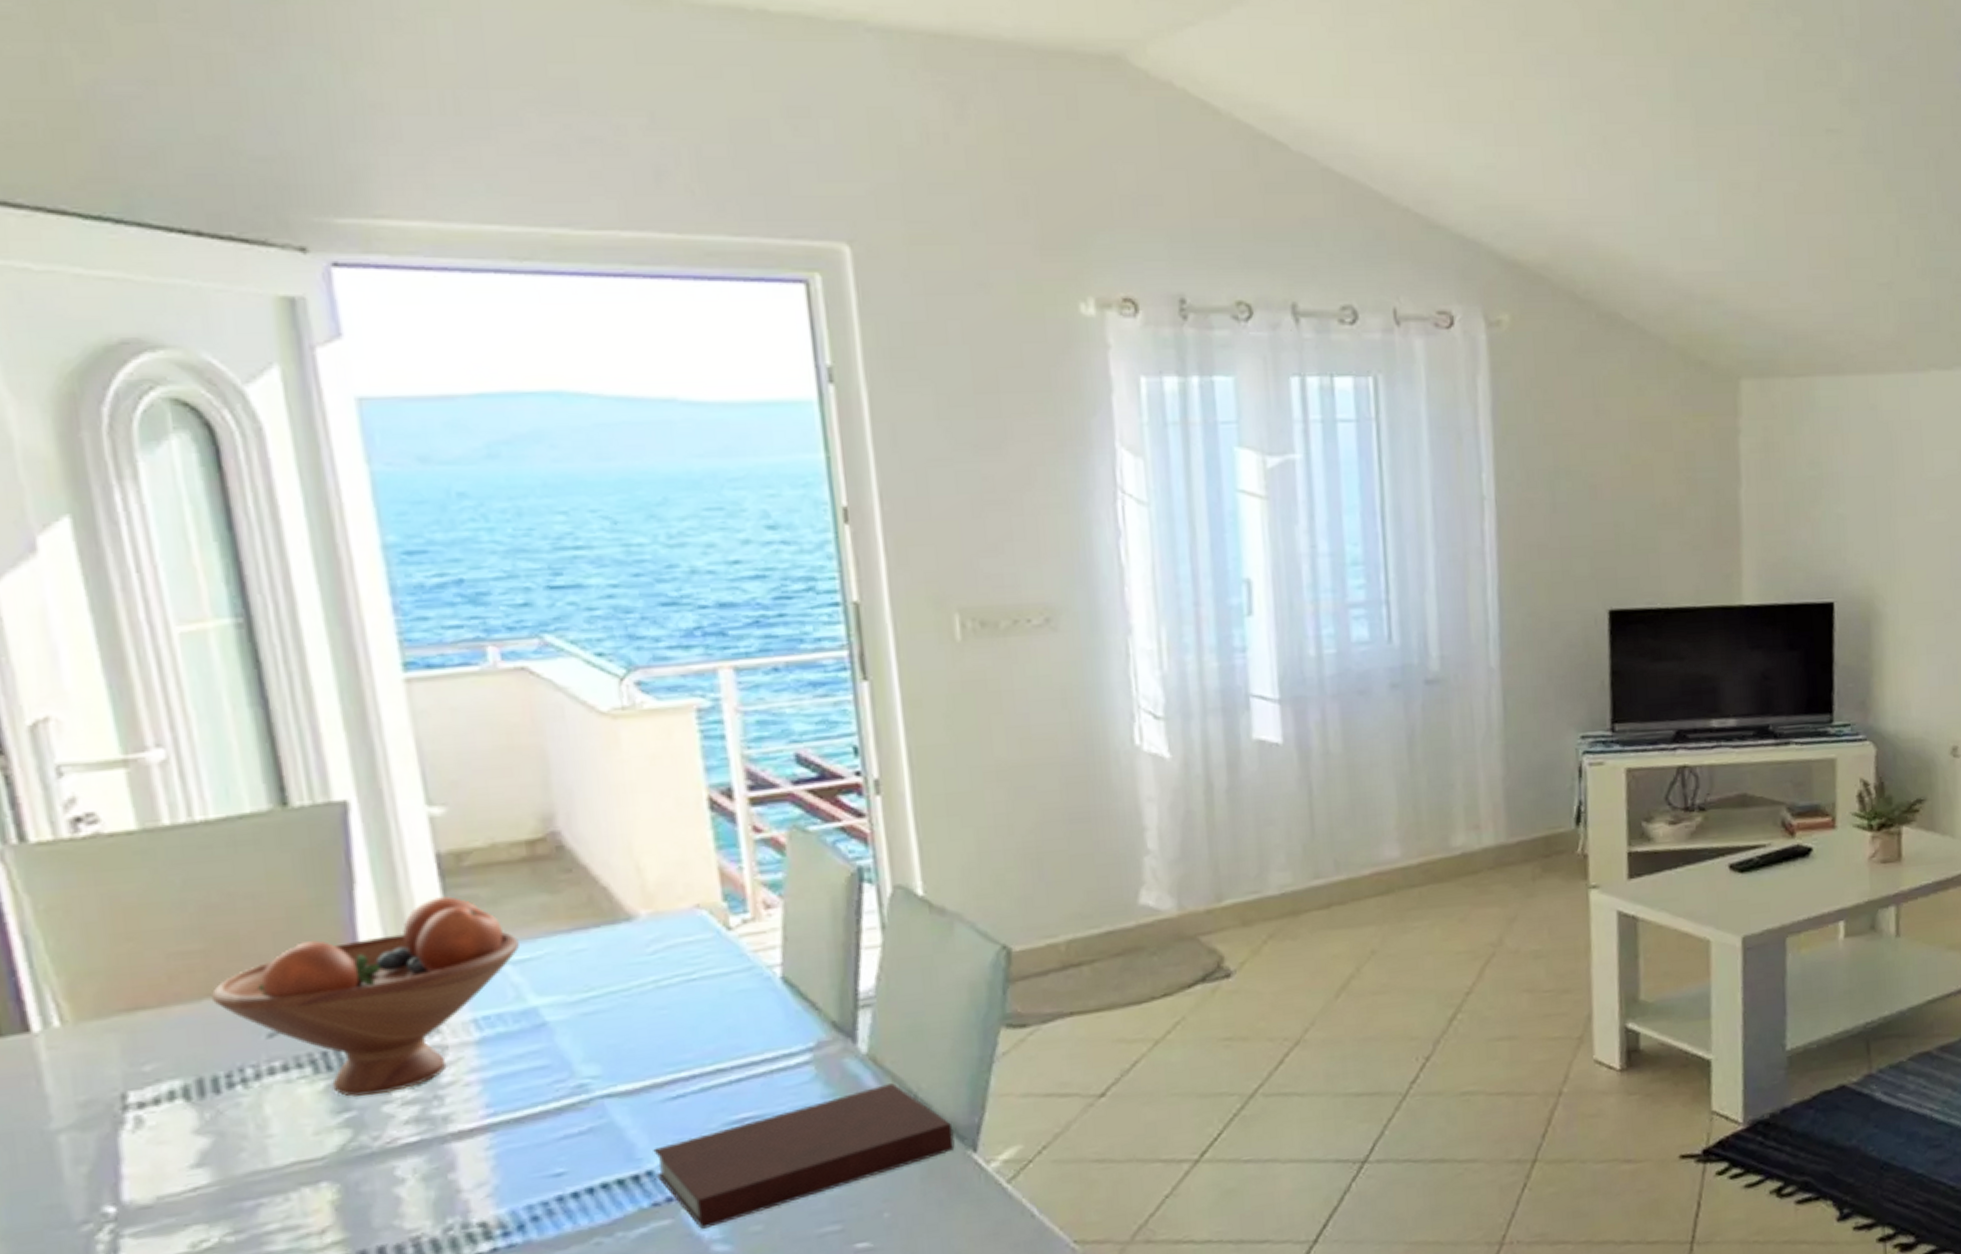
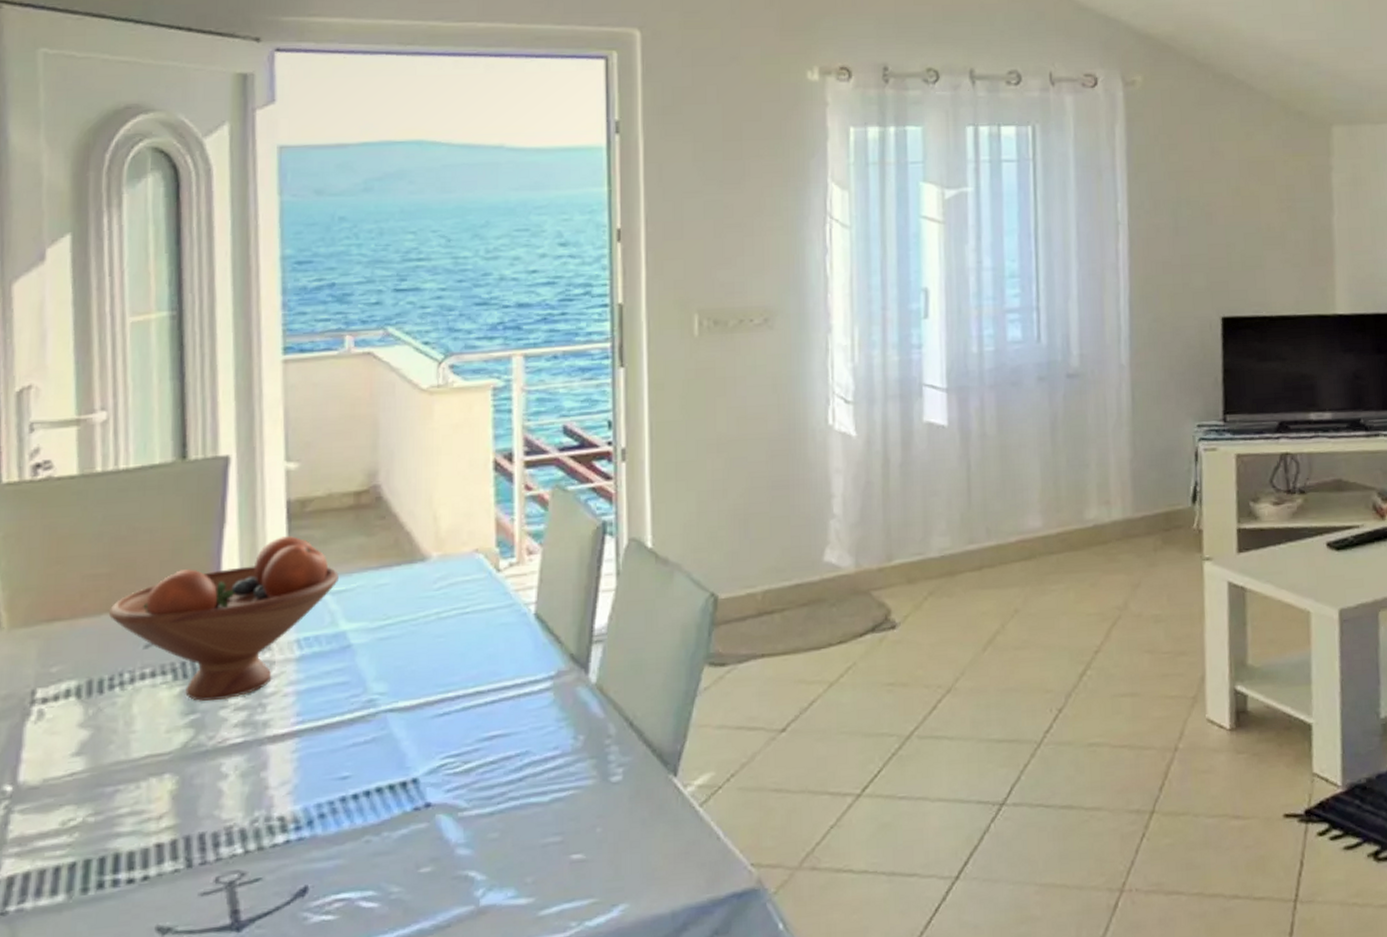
notebook: present [653,1083,955,1229] -> none [419,711,659,833]

